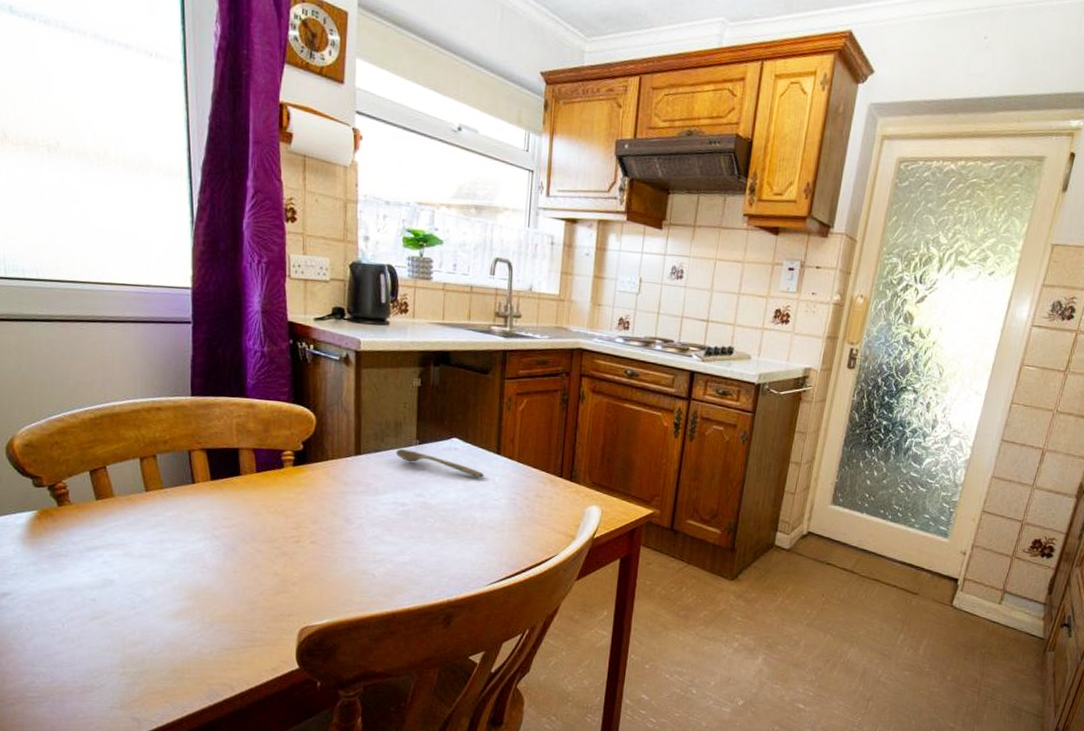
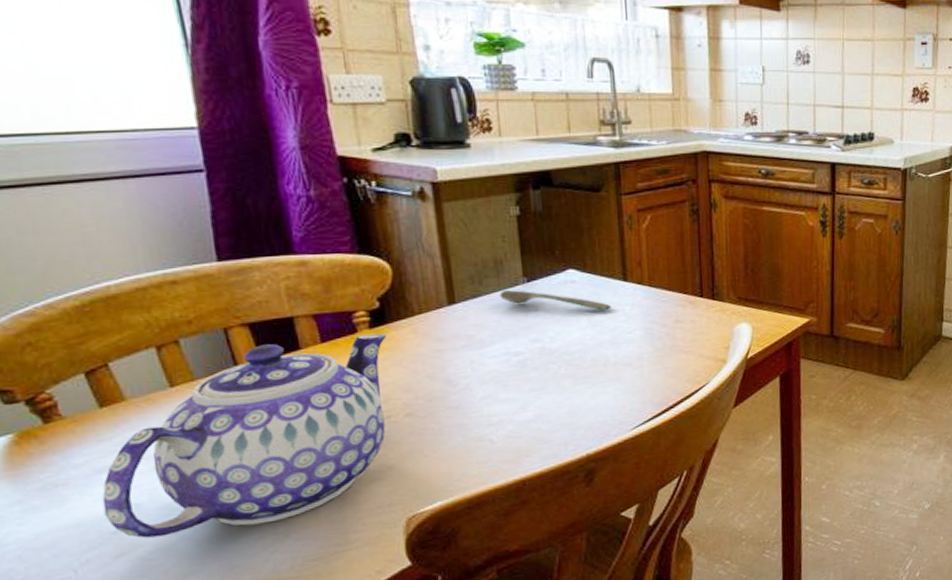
teapot: none [88,467,305,613] -> present [102,333,387,538]

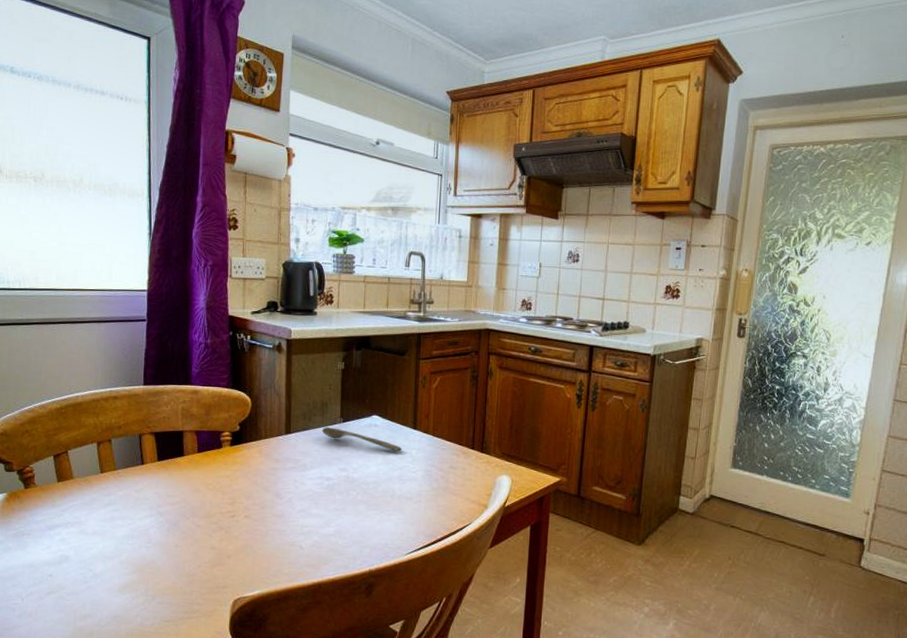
teapot: present [102,333,387,538] -> none [47,449,241,586]

